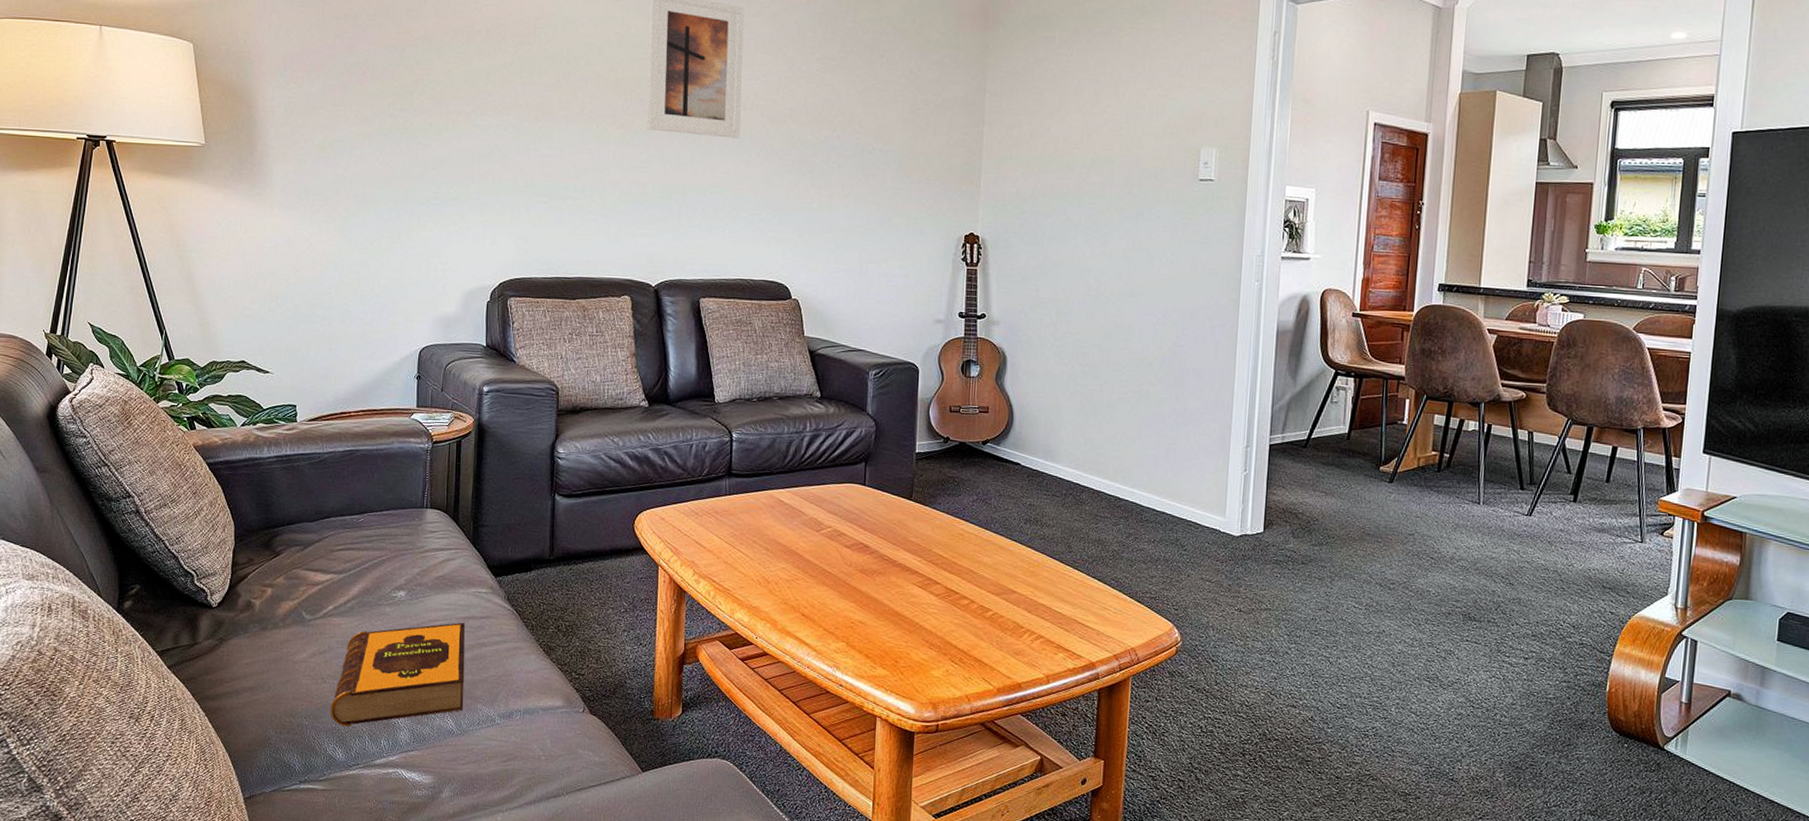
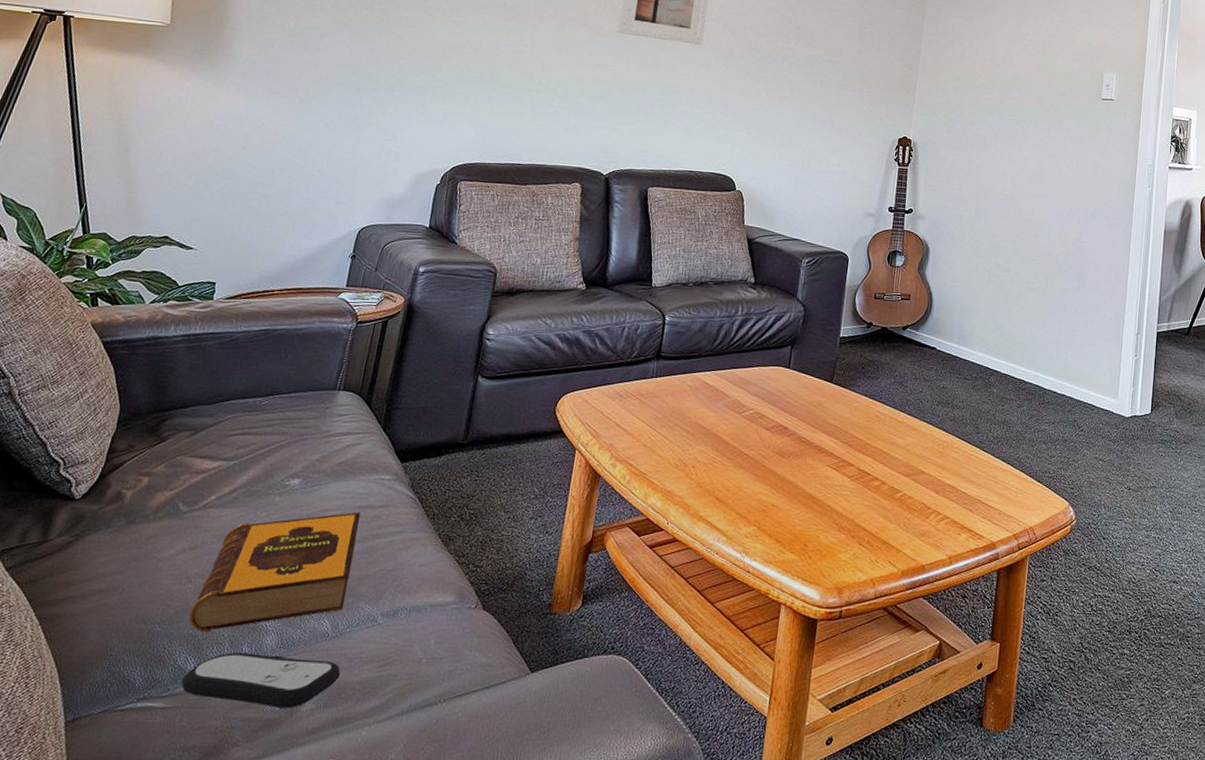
remote control: none [334,745,471,795] -> present [181,652,341,709]

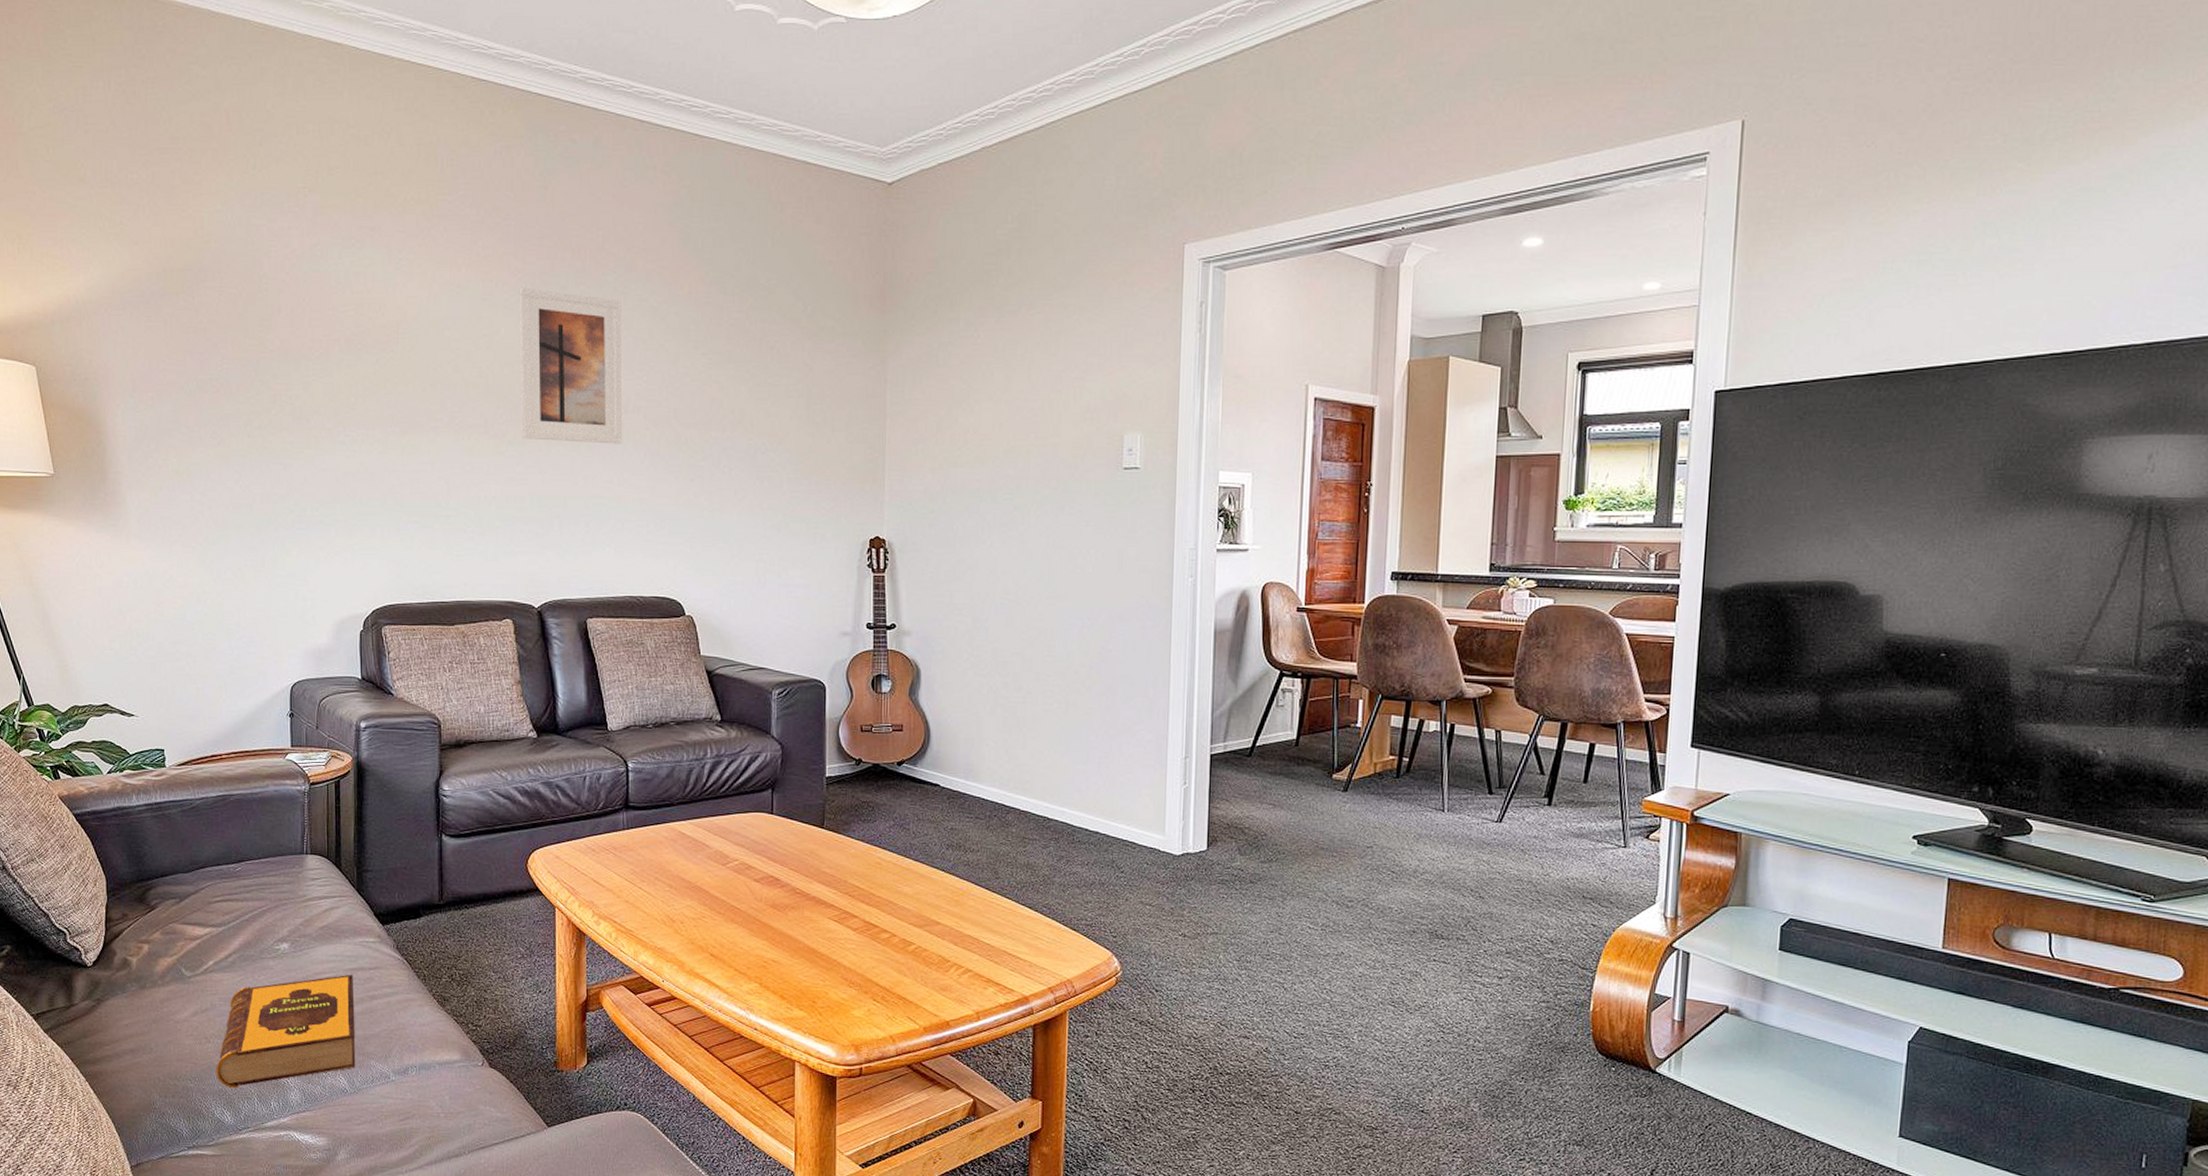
remote control: present [181,652,341,709] -> none [223,1106,366,1158]

